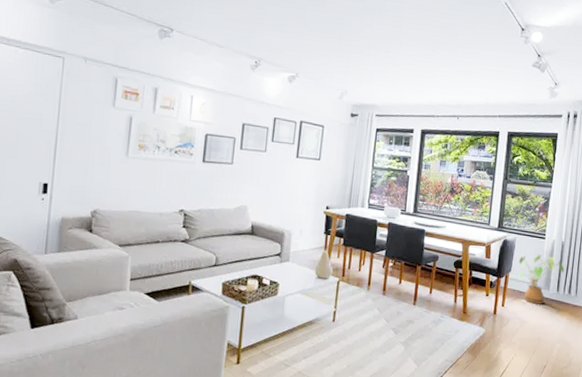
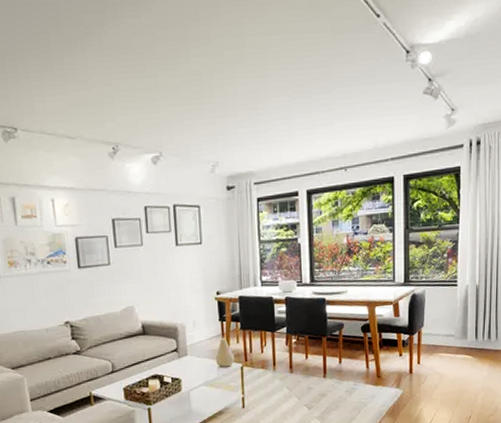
house plant: present [518,254,565,304] -> none [430,303,482,356]

